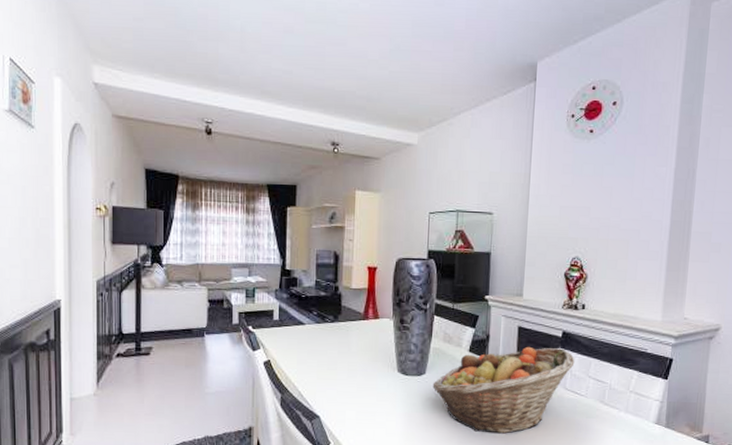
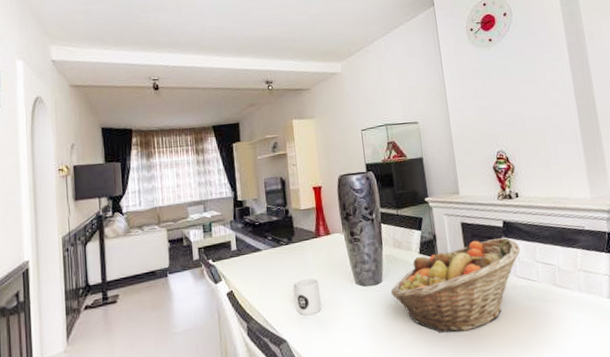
mug: none [332,358,360,396] -> present [292,277,322,316]

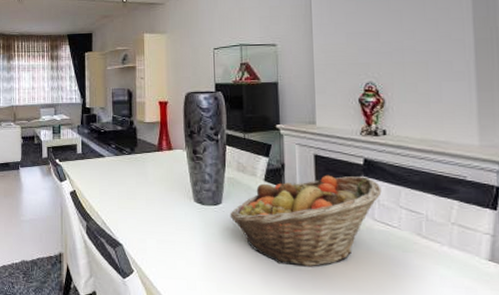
mug: present [292,277,322,316] -> none [131,188,158,225]

